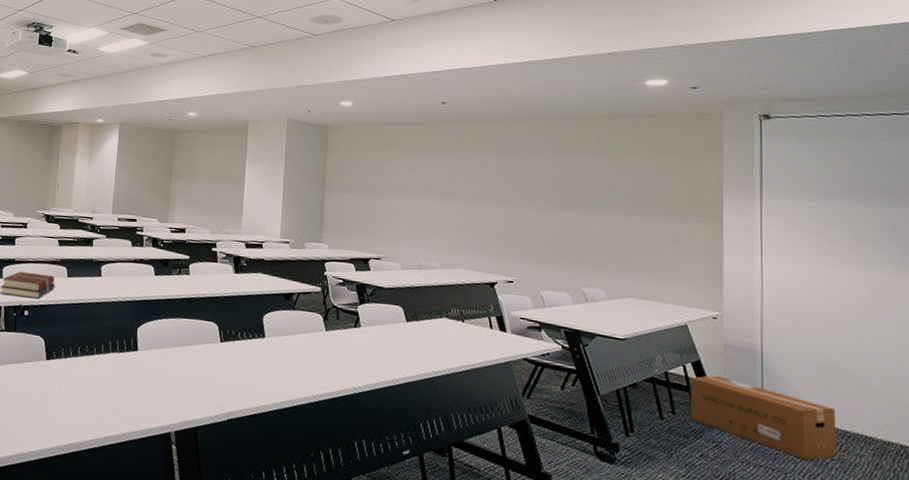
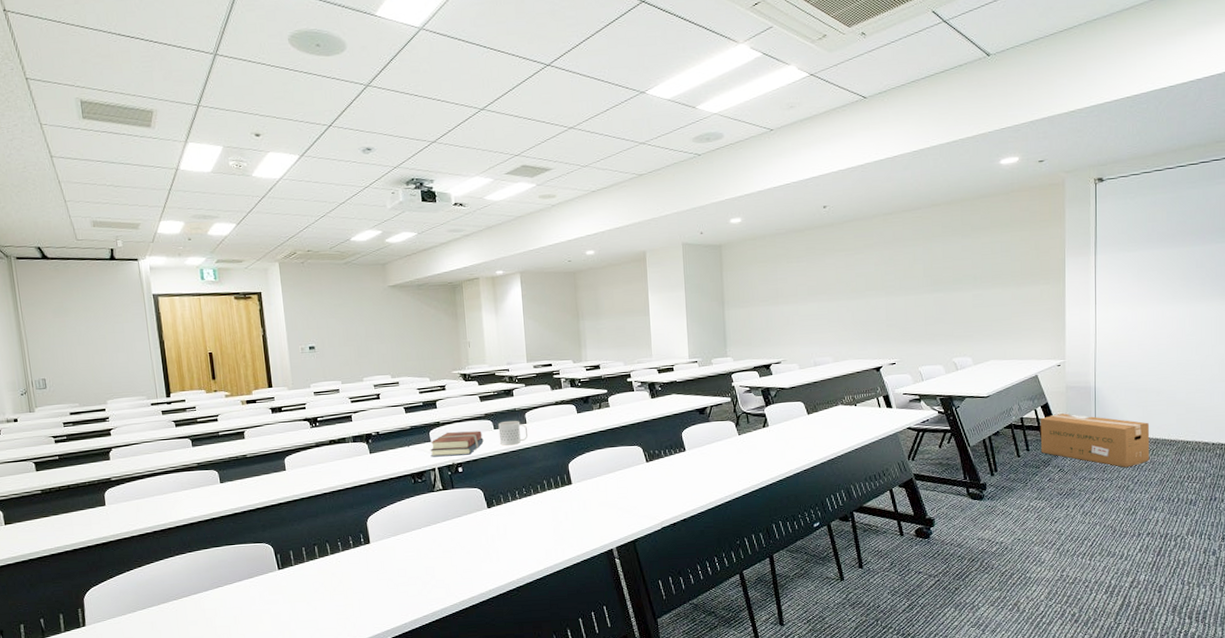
mug: none [70,270,102,298] -> present [498,420,529,447]

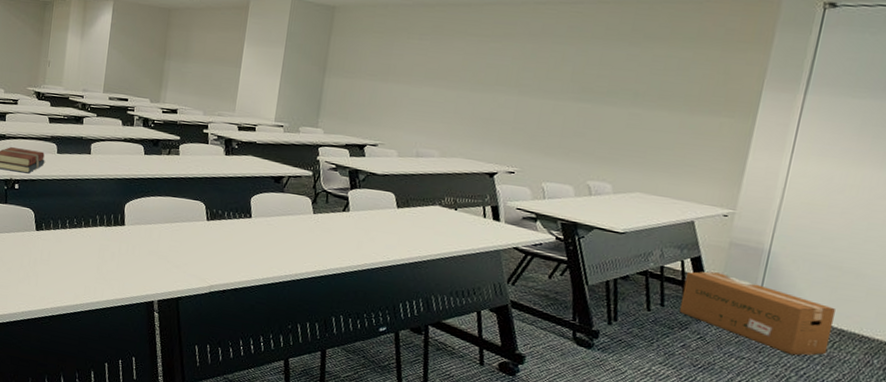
mug: present [498,420,529,447] -> none [60,147,91,174]

